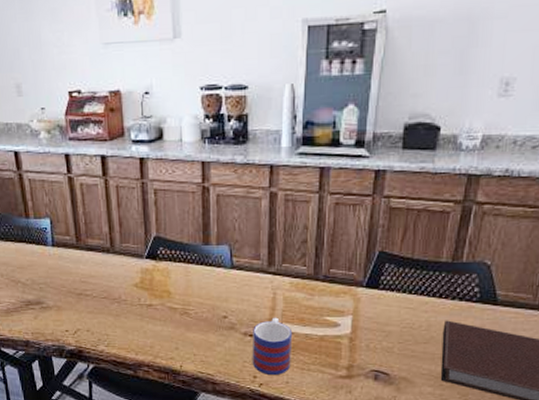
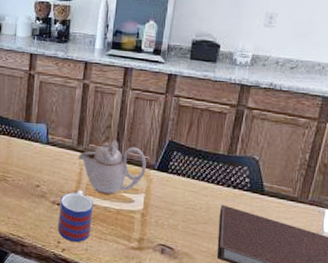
teapot: none [270,255,352,320] -> present [78,139,146,195]

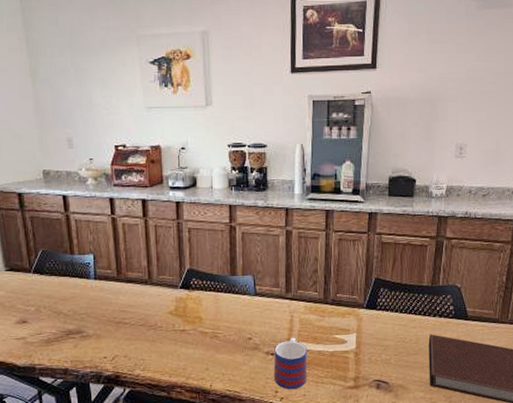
teapot: present [78,139,146,195] -> none [287,283,355,339]

